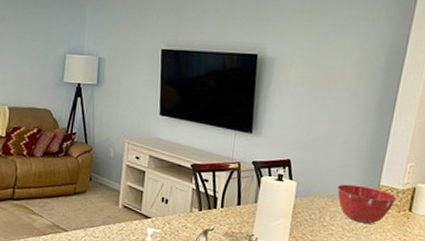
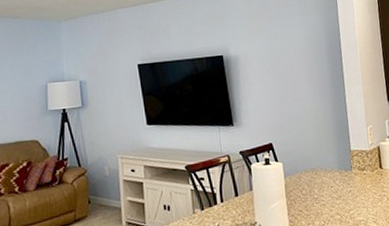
mixing bowl: present [336,184,397,224] -> none [316,154,368,189]

